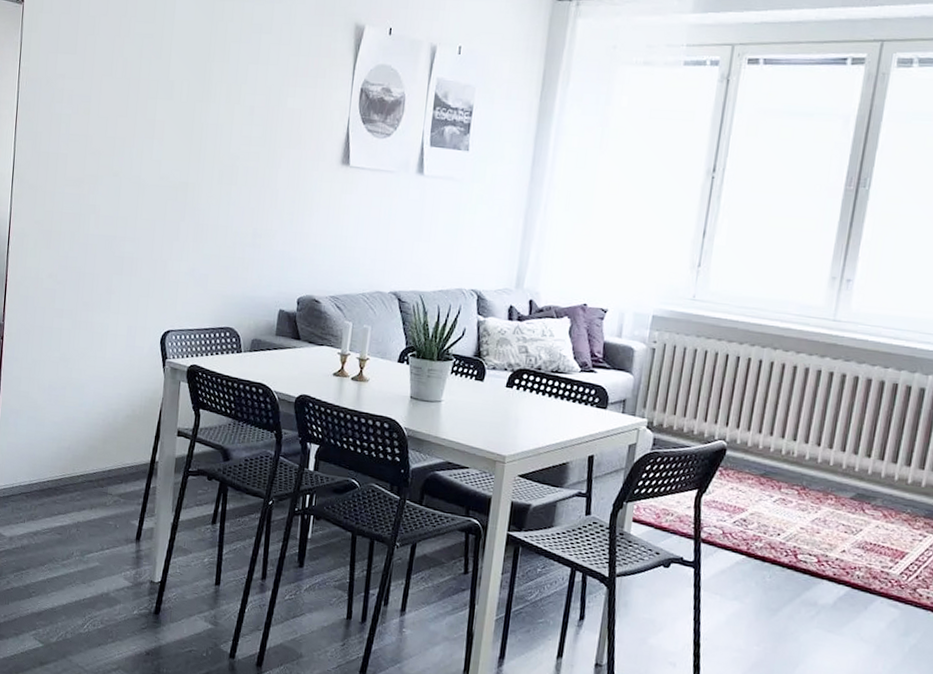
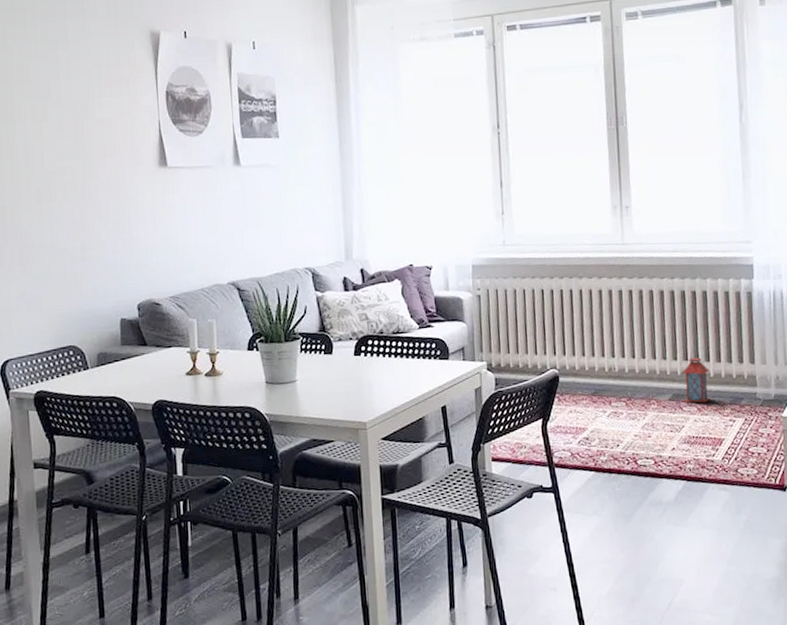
lantern: none [868,449,908,510] -> present [681,348,711,403]

